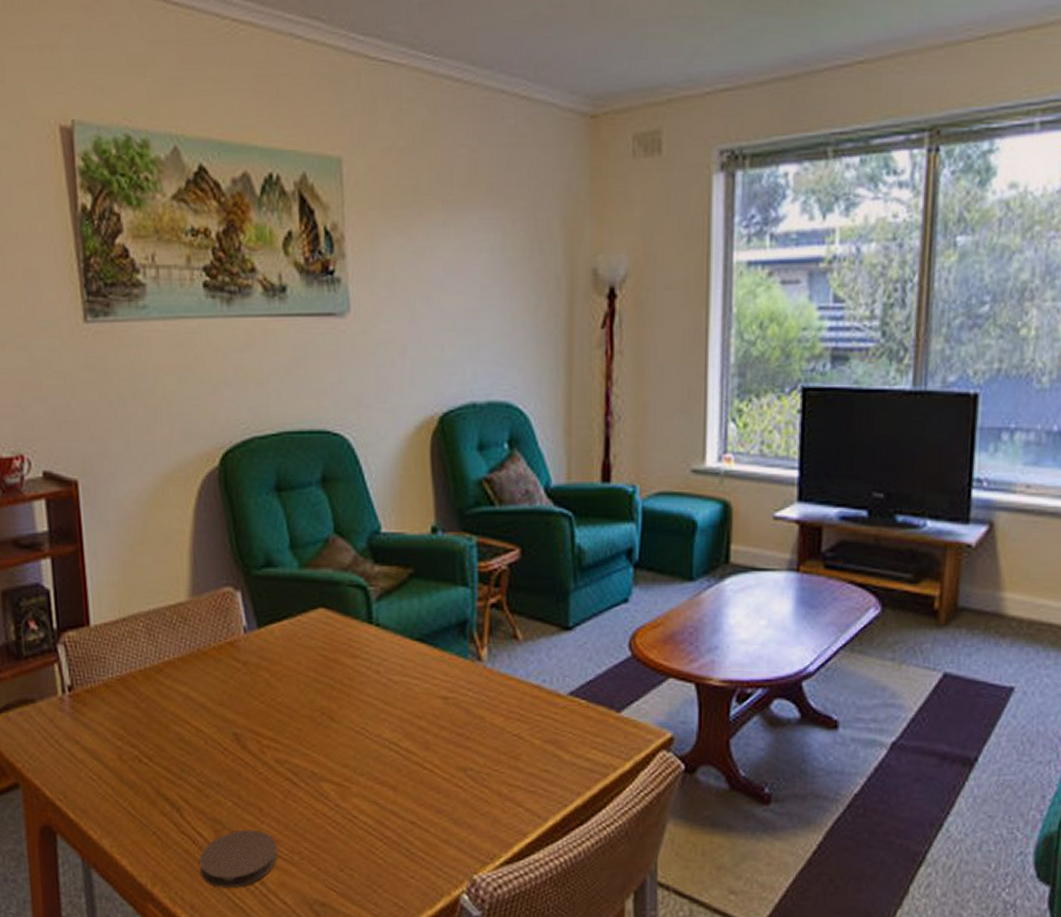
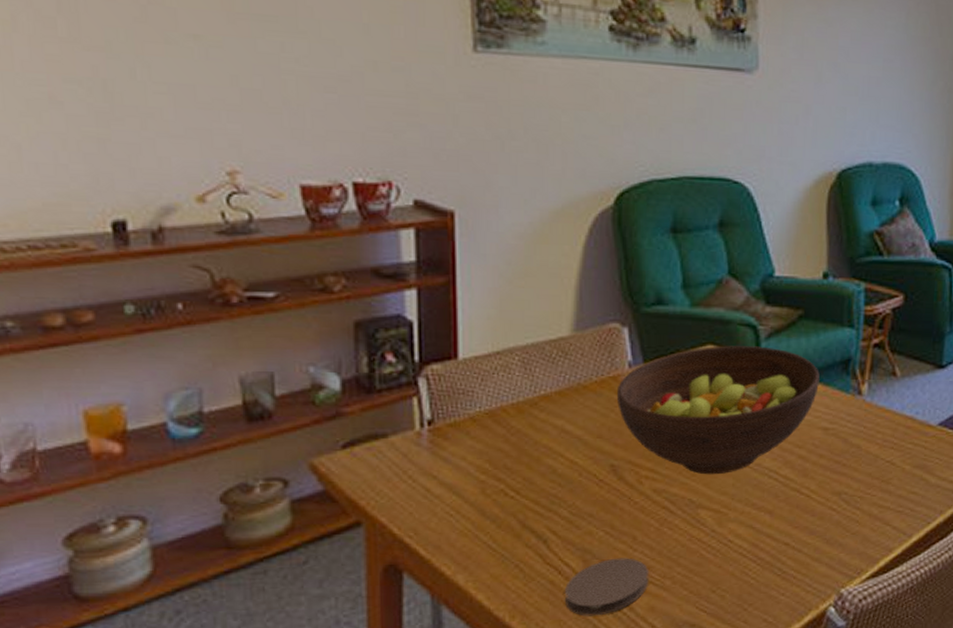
fruit bowl: none [234,608,435,746] -> present [616,345,820,475]

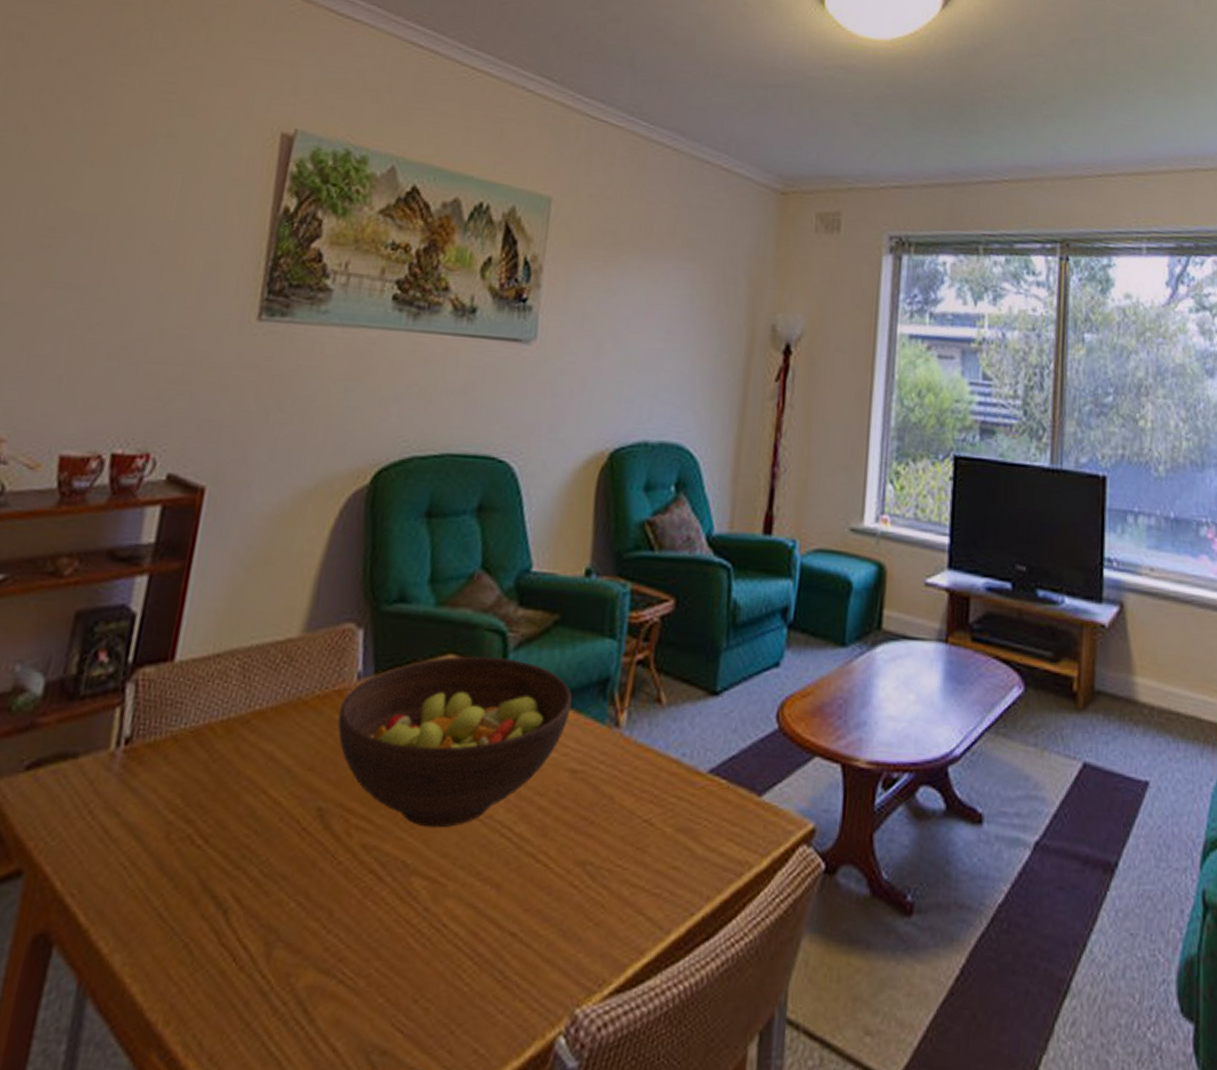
coaster: present [564,558,648,616] -> none [233,942,341,1029]

